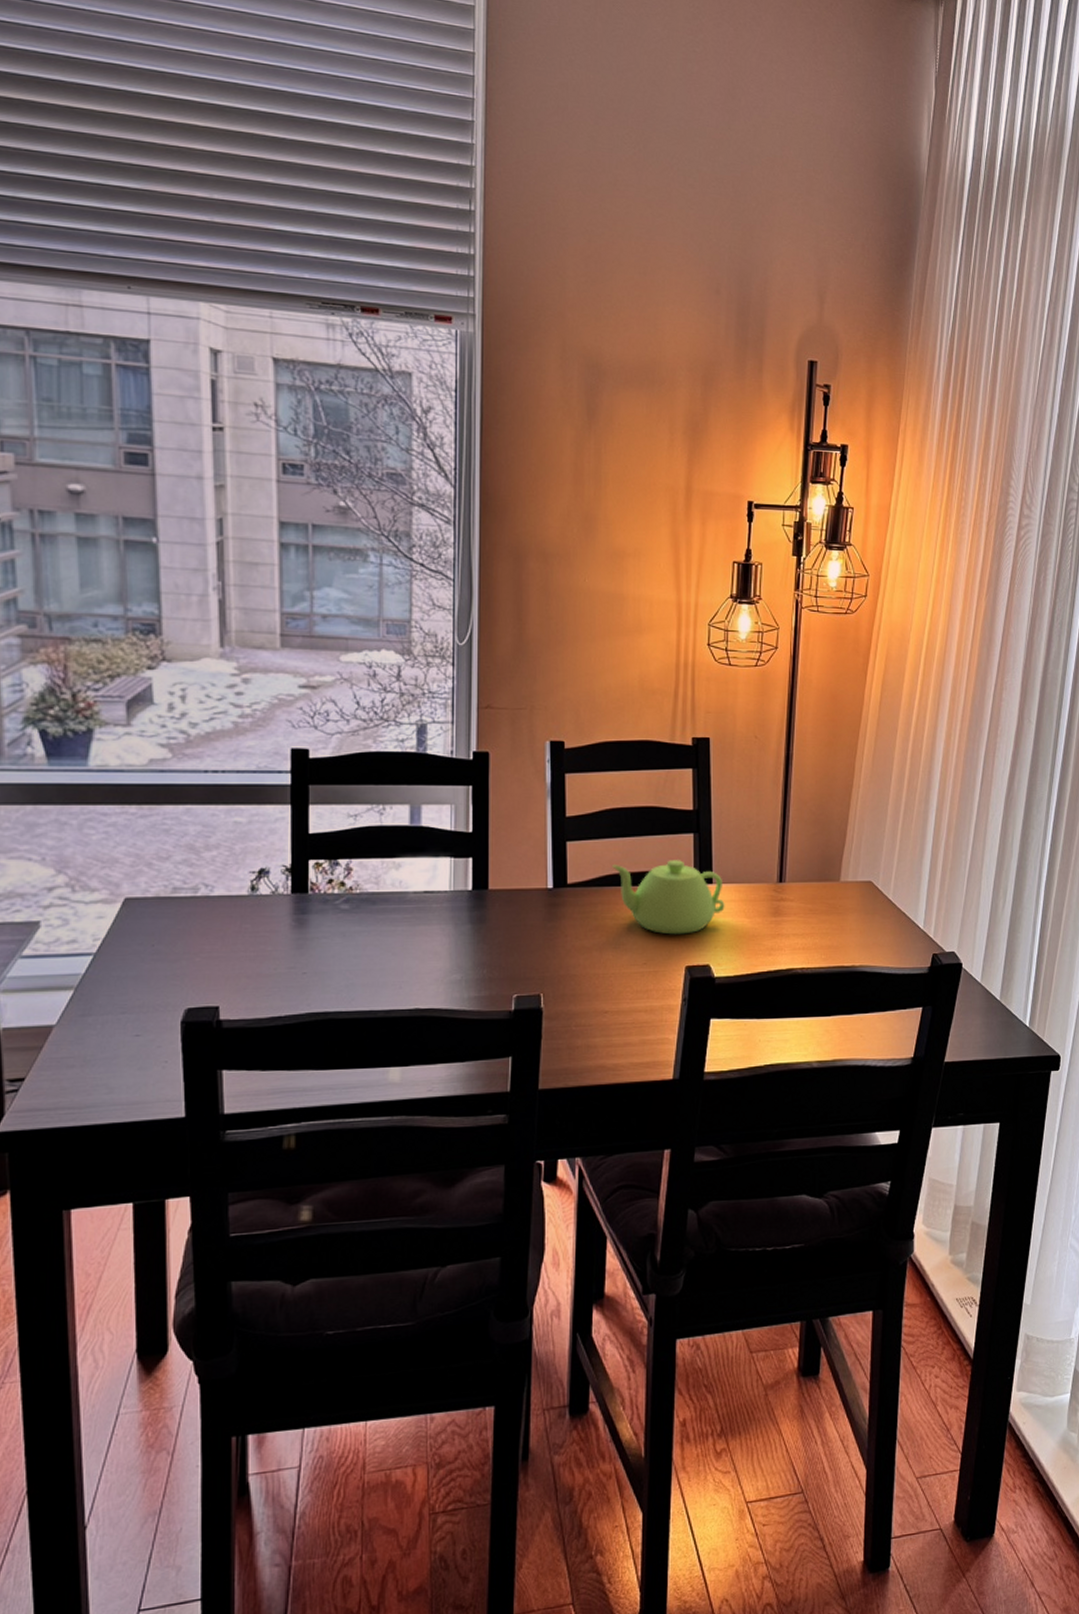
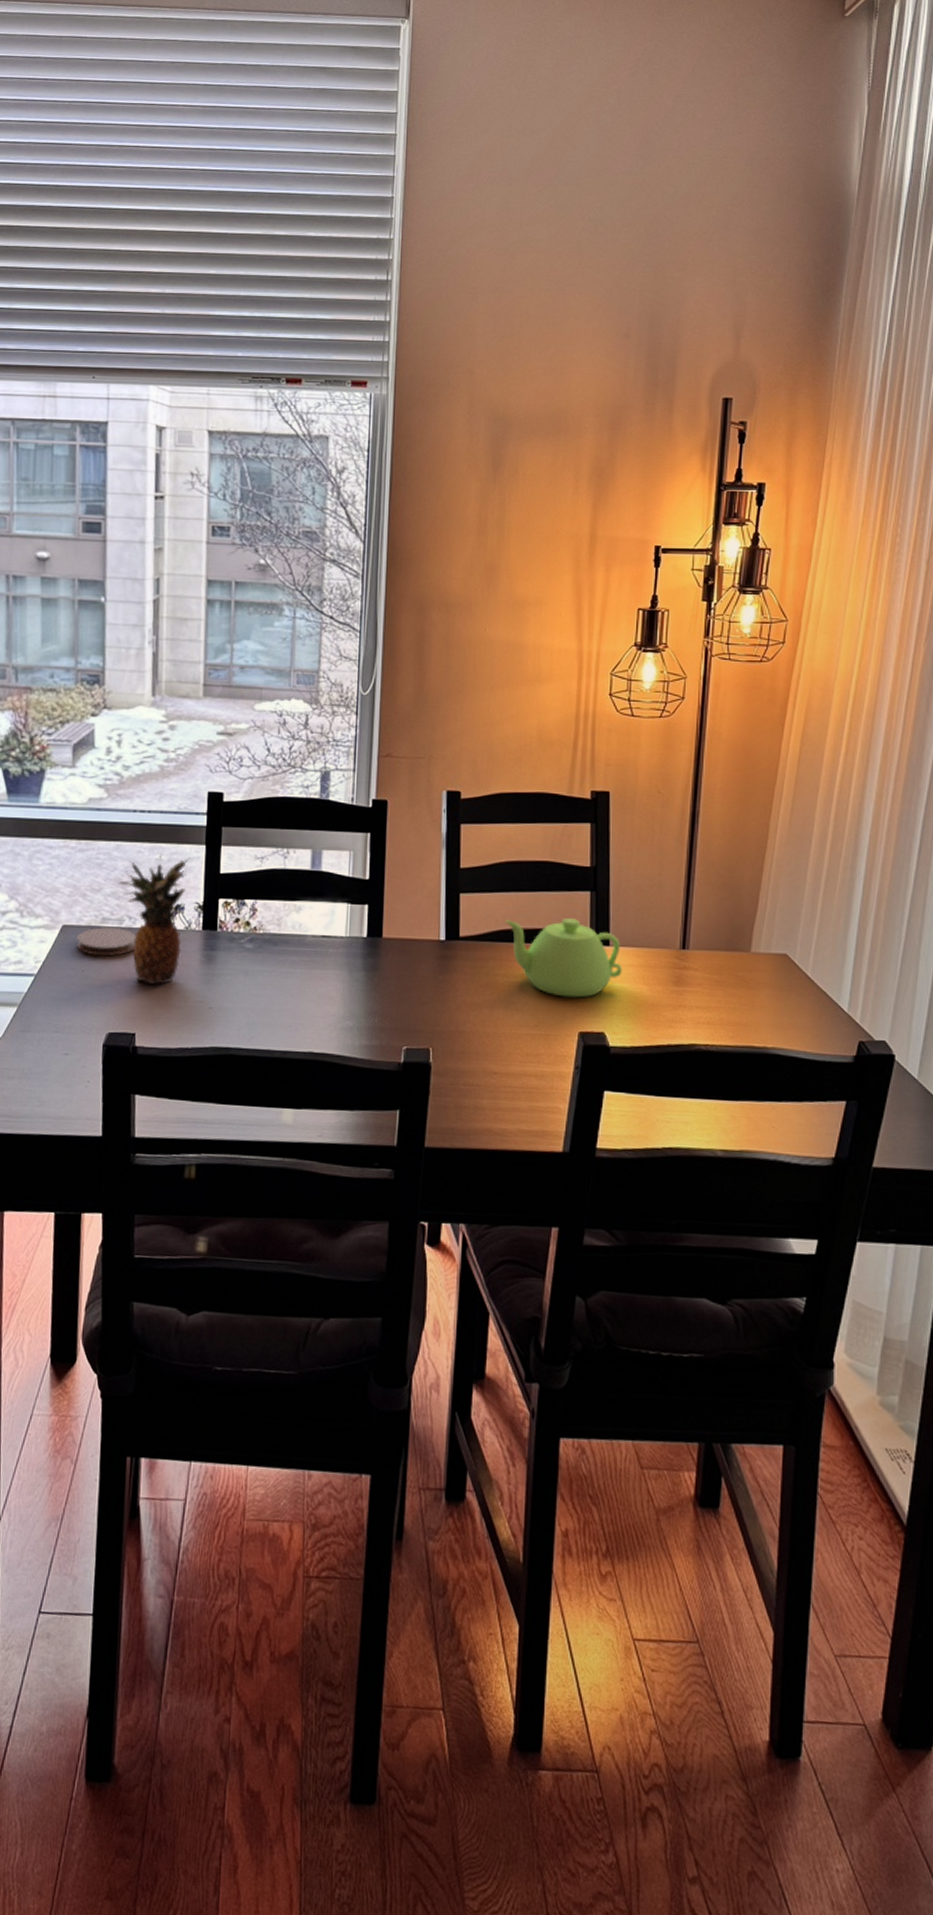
coaster: none [143,896,214,929] -> present [76,926,136,957]
fruit: none [189,815,275,955] -> present [118,853,191,986]

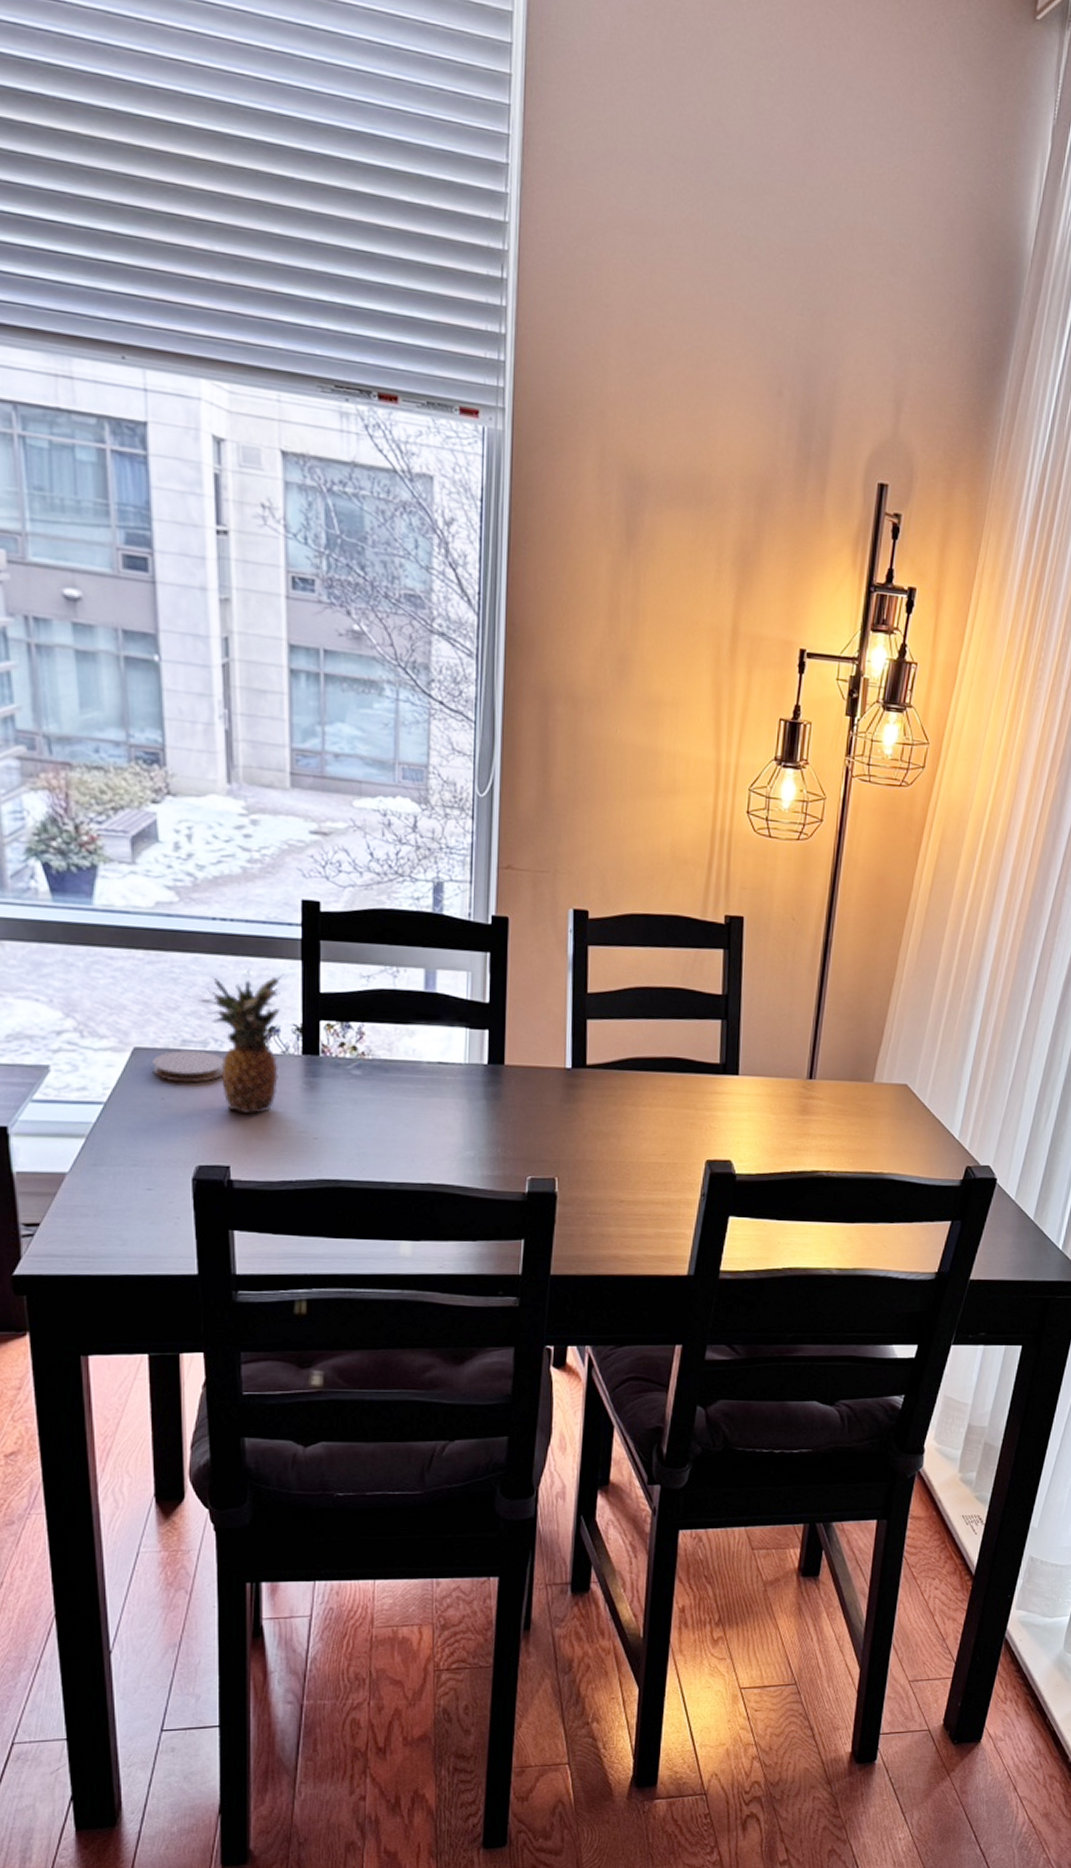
teapot: present [505,918,622,998] -> none [634,1047,751,1127]

